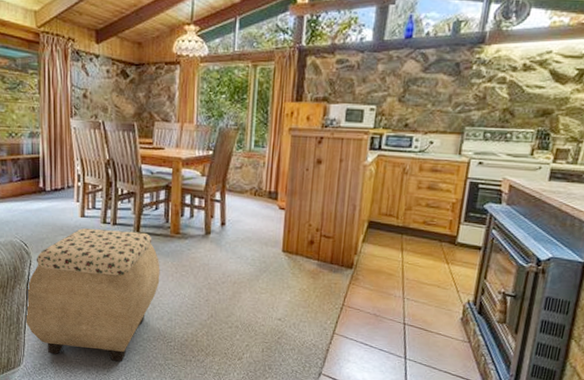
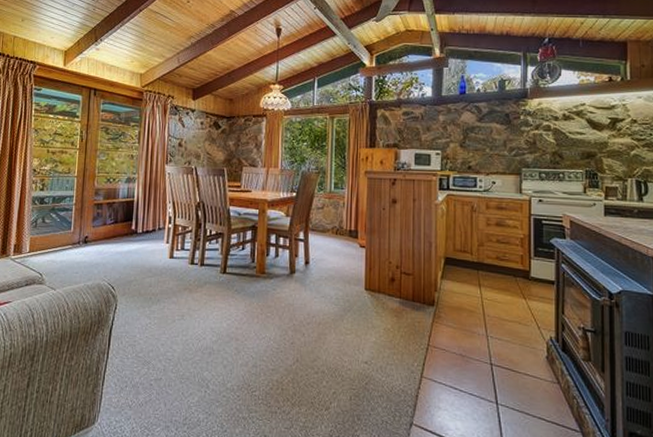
ottoman: present [24,228,160,362] -> none [104,270,246,416]

